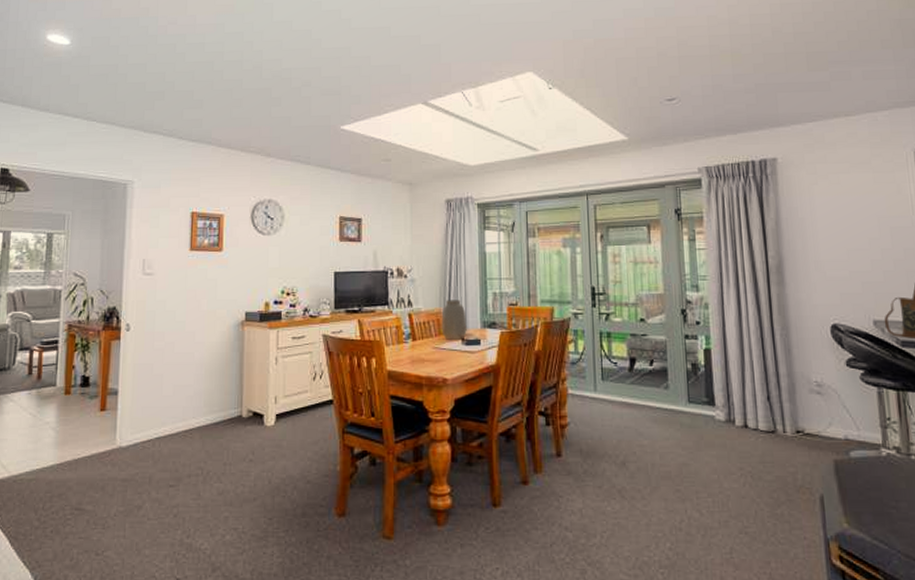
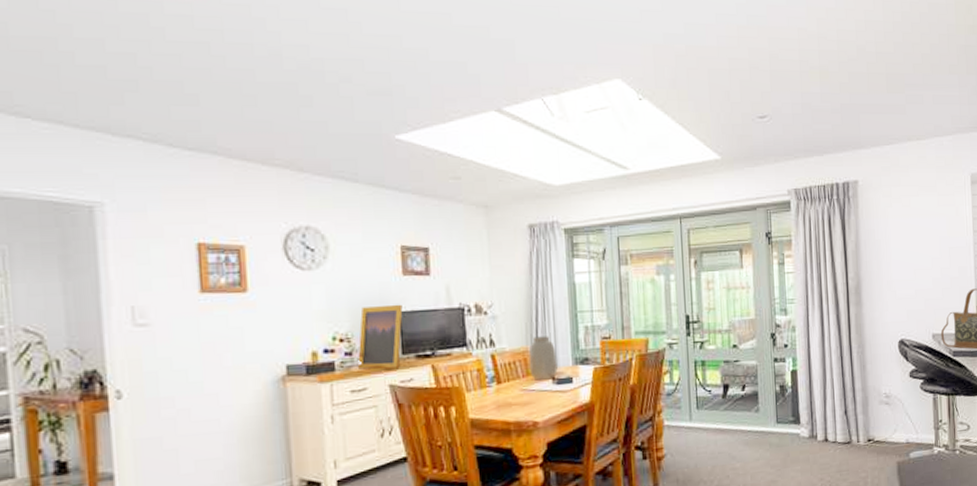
picture frame: none [298,265,338,321] -> present [357,304,403,370]

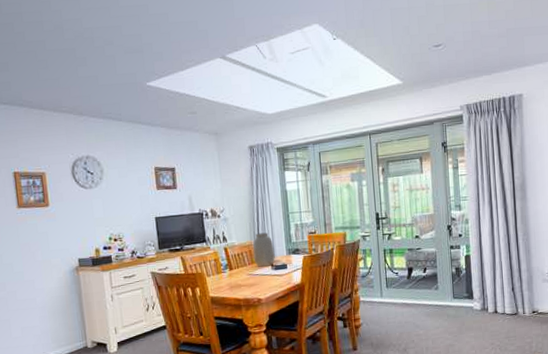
picture frame: present [357,304,403,370] -> none [127,211,158,262]

